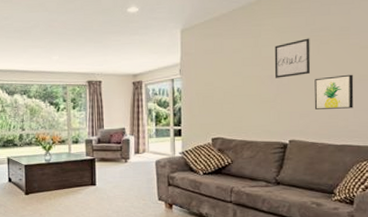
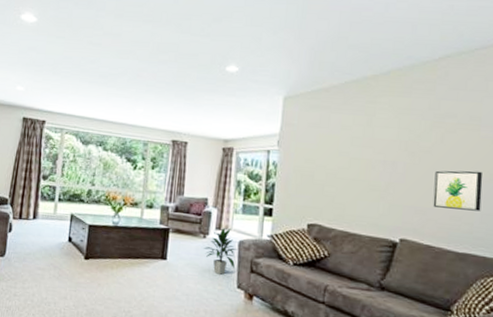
indoor plant: none [126,150,155,191] -> present [203,227,237,275]
wall art: present [274,38,310,78] -> none [388,123,433,166]

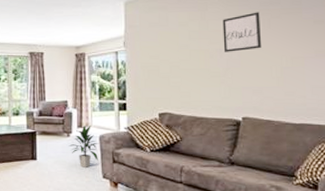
wall art: none [388,123,433,166] -> present [222,12,261,52]
wall art: present [433,170,483,212] -> none [267,49,311,85]

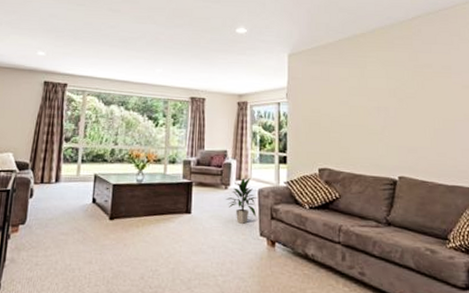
wall art: present [222,12,261,52] -> none [380,73,416,111]

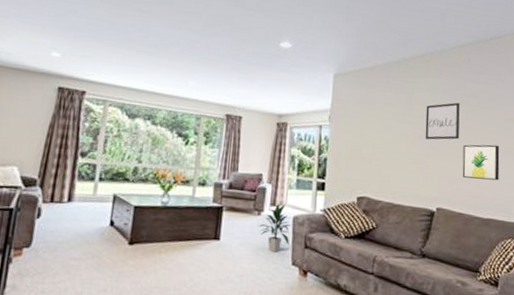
wall art: none [380,73,416,111] -> present [425,102,460,140]
wall art: none [421,112,461,147] -> present [462,144,500,181]

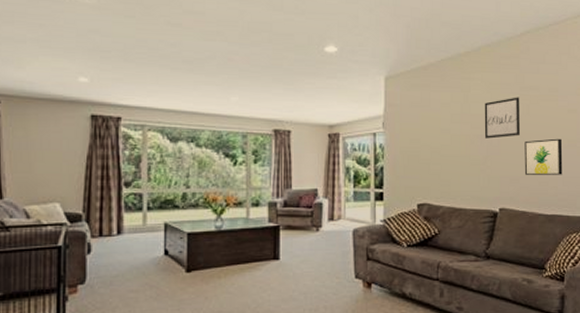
indoor plant: present [258,203,292,252] -> none [317,217,352,267]

